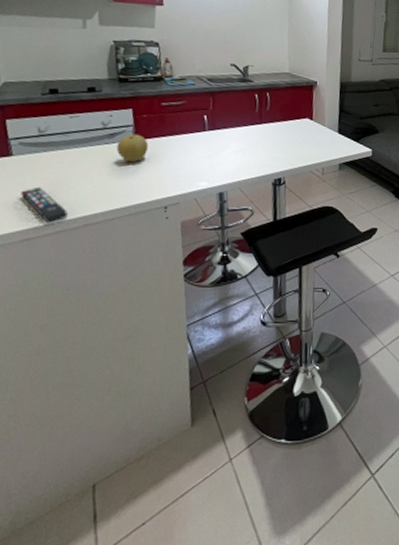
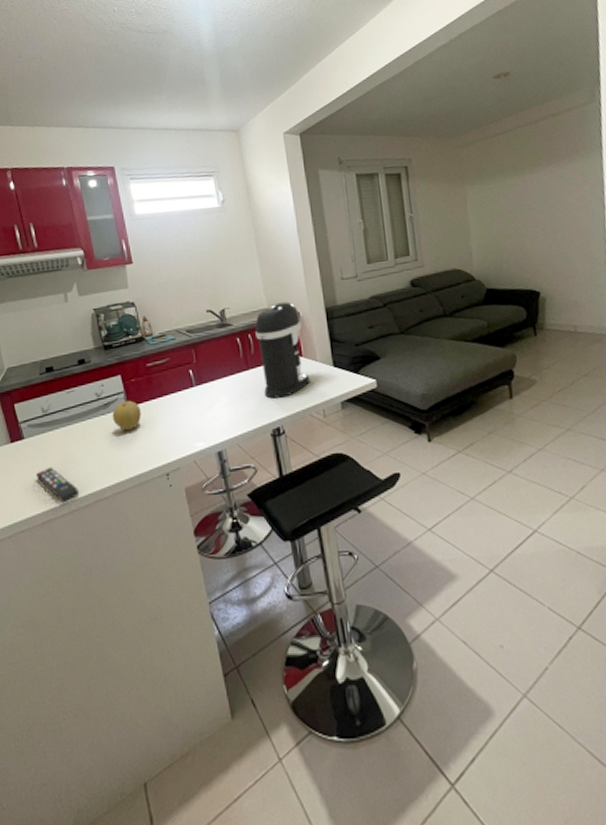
coffee maker: none [272,69,317,153] -> present [255,301,310,399]

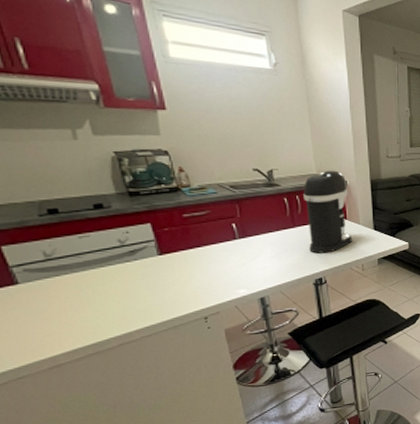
remote control: present [36,466,79,503] -> none [38,312,98,348]
fruit: present [112,400,141,431] -> none [140,248,176,278]

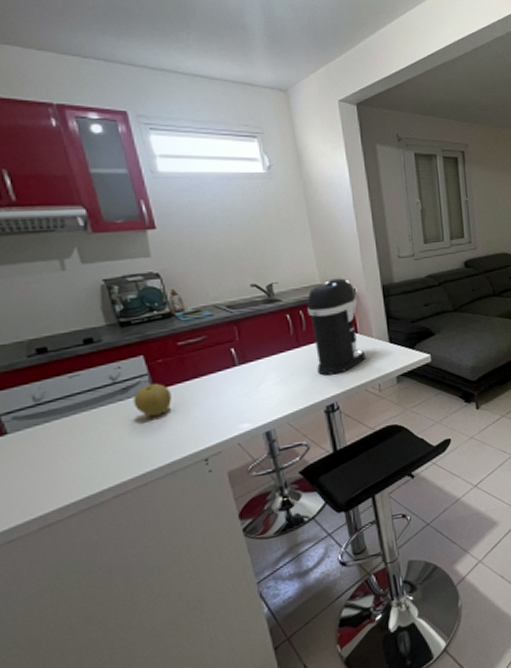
fruit: none [140,248,176,278] -> present [133,383,172,417]

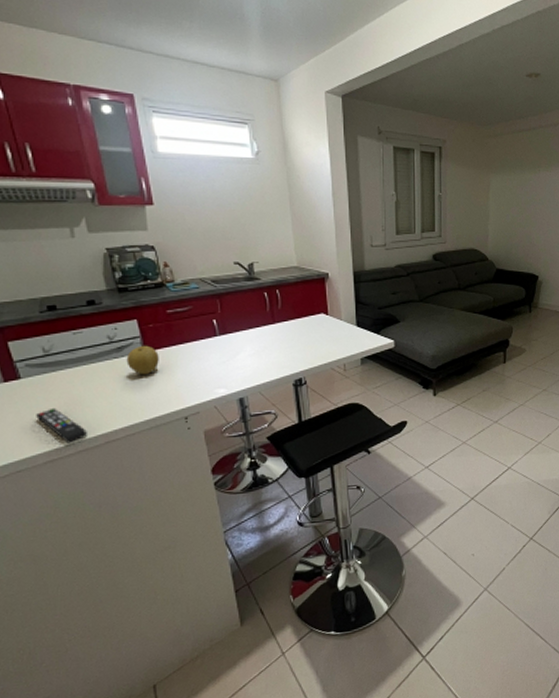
remote control: none [28,463,91,503] -> present [36,407,87,444]
coffee maker: present [307,278,366,376] -> none [284,262,334,352]

